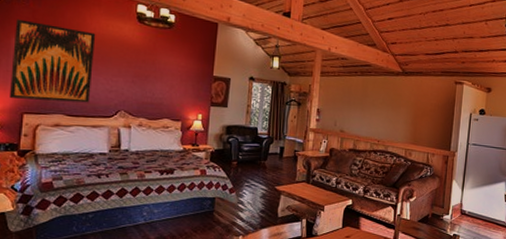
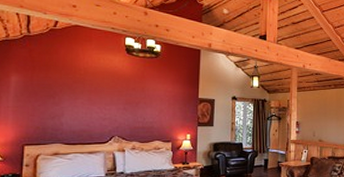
wall art: present [10,19,96,103] -> none [11,59,89,131]

